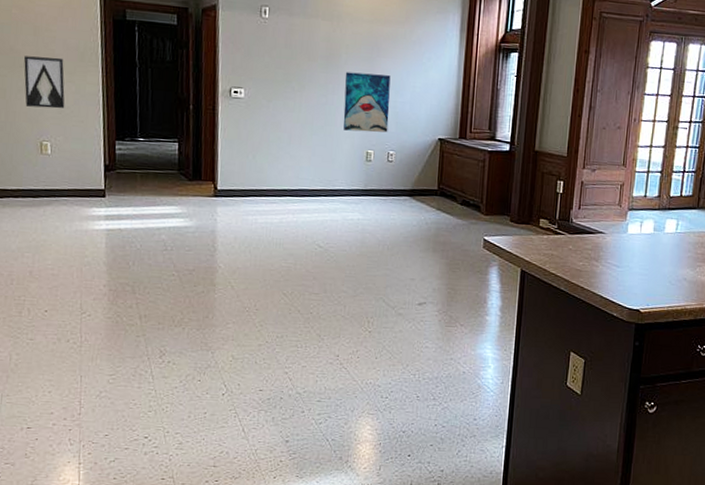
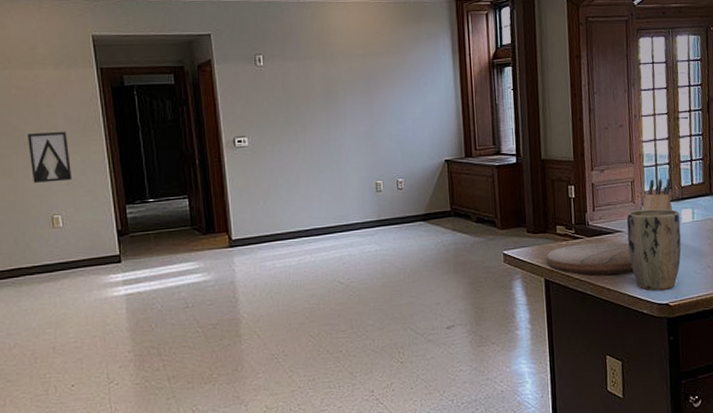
wall art: present [343,72,391,133] -> none [345,105,394,165]
cutting board: none [526,239,610,276] -> present [547,242,634,275]
plant pot: none [607,213,664,296] -> present [626,208,682,291]
knife block: none [627,185,660,219] -> present [641,178,673,211]

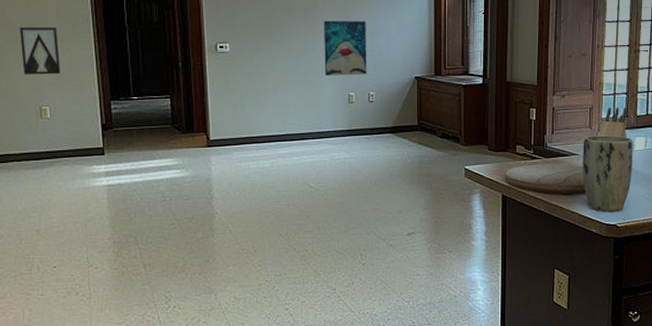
wall art: none [345,105,394,165] -> present [323,20,367,76]

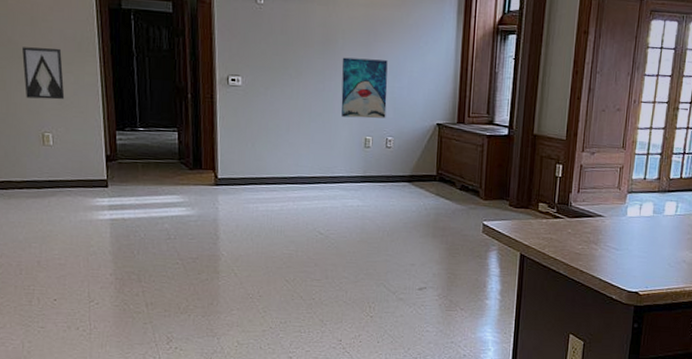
cutting board: present [506,164,586,195] -> none [525,223,609,259]
plant pot: present [583,134,633,211] -> none [607,196,663,278]
knife block: present [598,107,627,138] -> none [626,168,660,202]

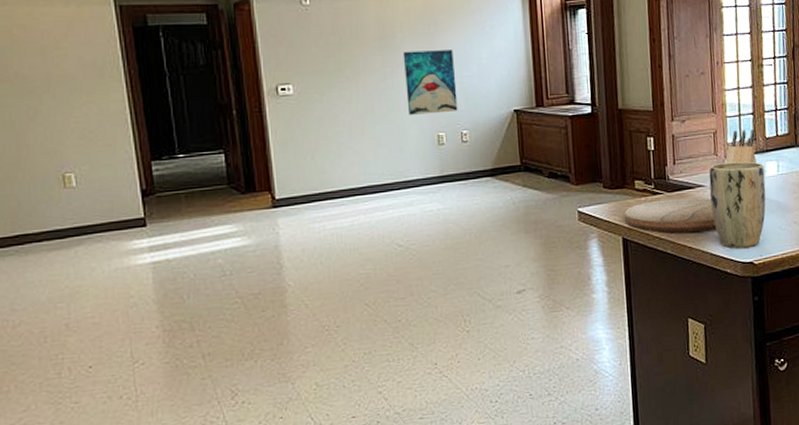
wall art: present [22,47,65,100] -> none [33,77,87,137]
cutting board: none [525,223,609,259] -> present [625,197,717,233]
plant pot: none [607,196,663,278] -> present [709,161,766,248]
knife block: none [626,168,660,202] -> present [724,129,757,164]

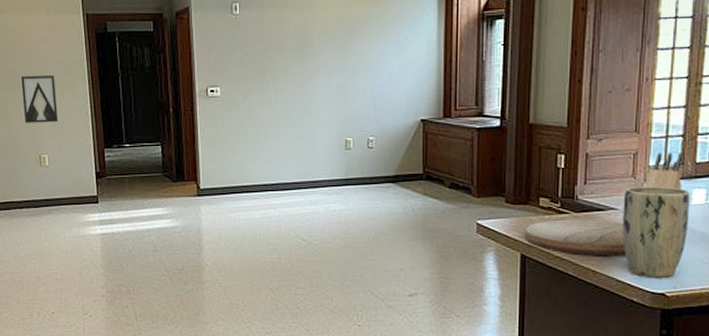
wall art: none [33,77,87,137] -> present [21,74,59,123]
wall art: present [402,50,458,115] -> none [319,59,367,120]

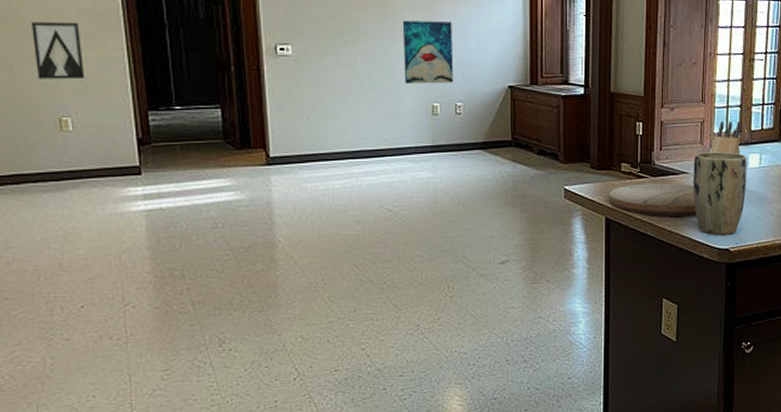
wall art: none [319,59,367,120] -> present [402,20,454,84]

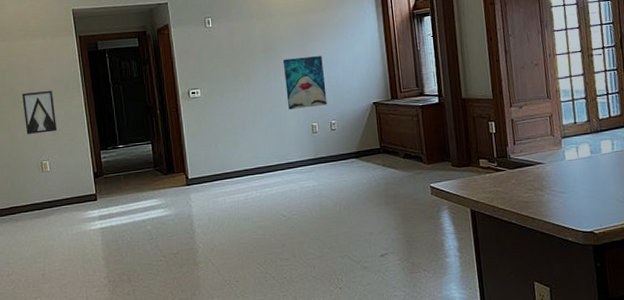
cutting board: present [610,183,697,217] -> none [472,173,557,205]
plant pot: present [693,151,747,235] -> none [547,140,603,219]
knife block: present [709,121,741,155] -> none [561,112,592,144]

